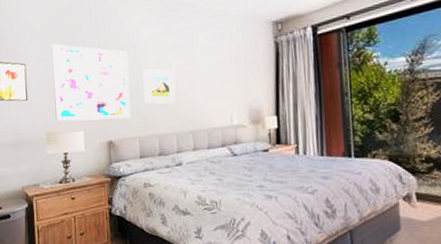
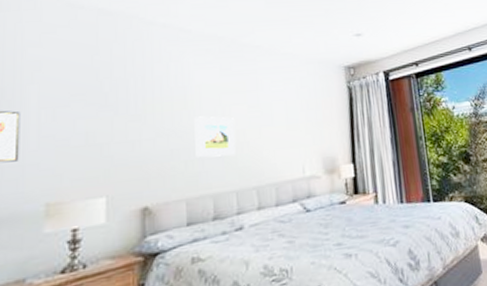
wall art: present [52,44,131,121] -> none [63,86,176,187]

